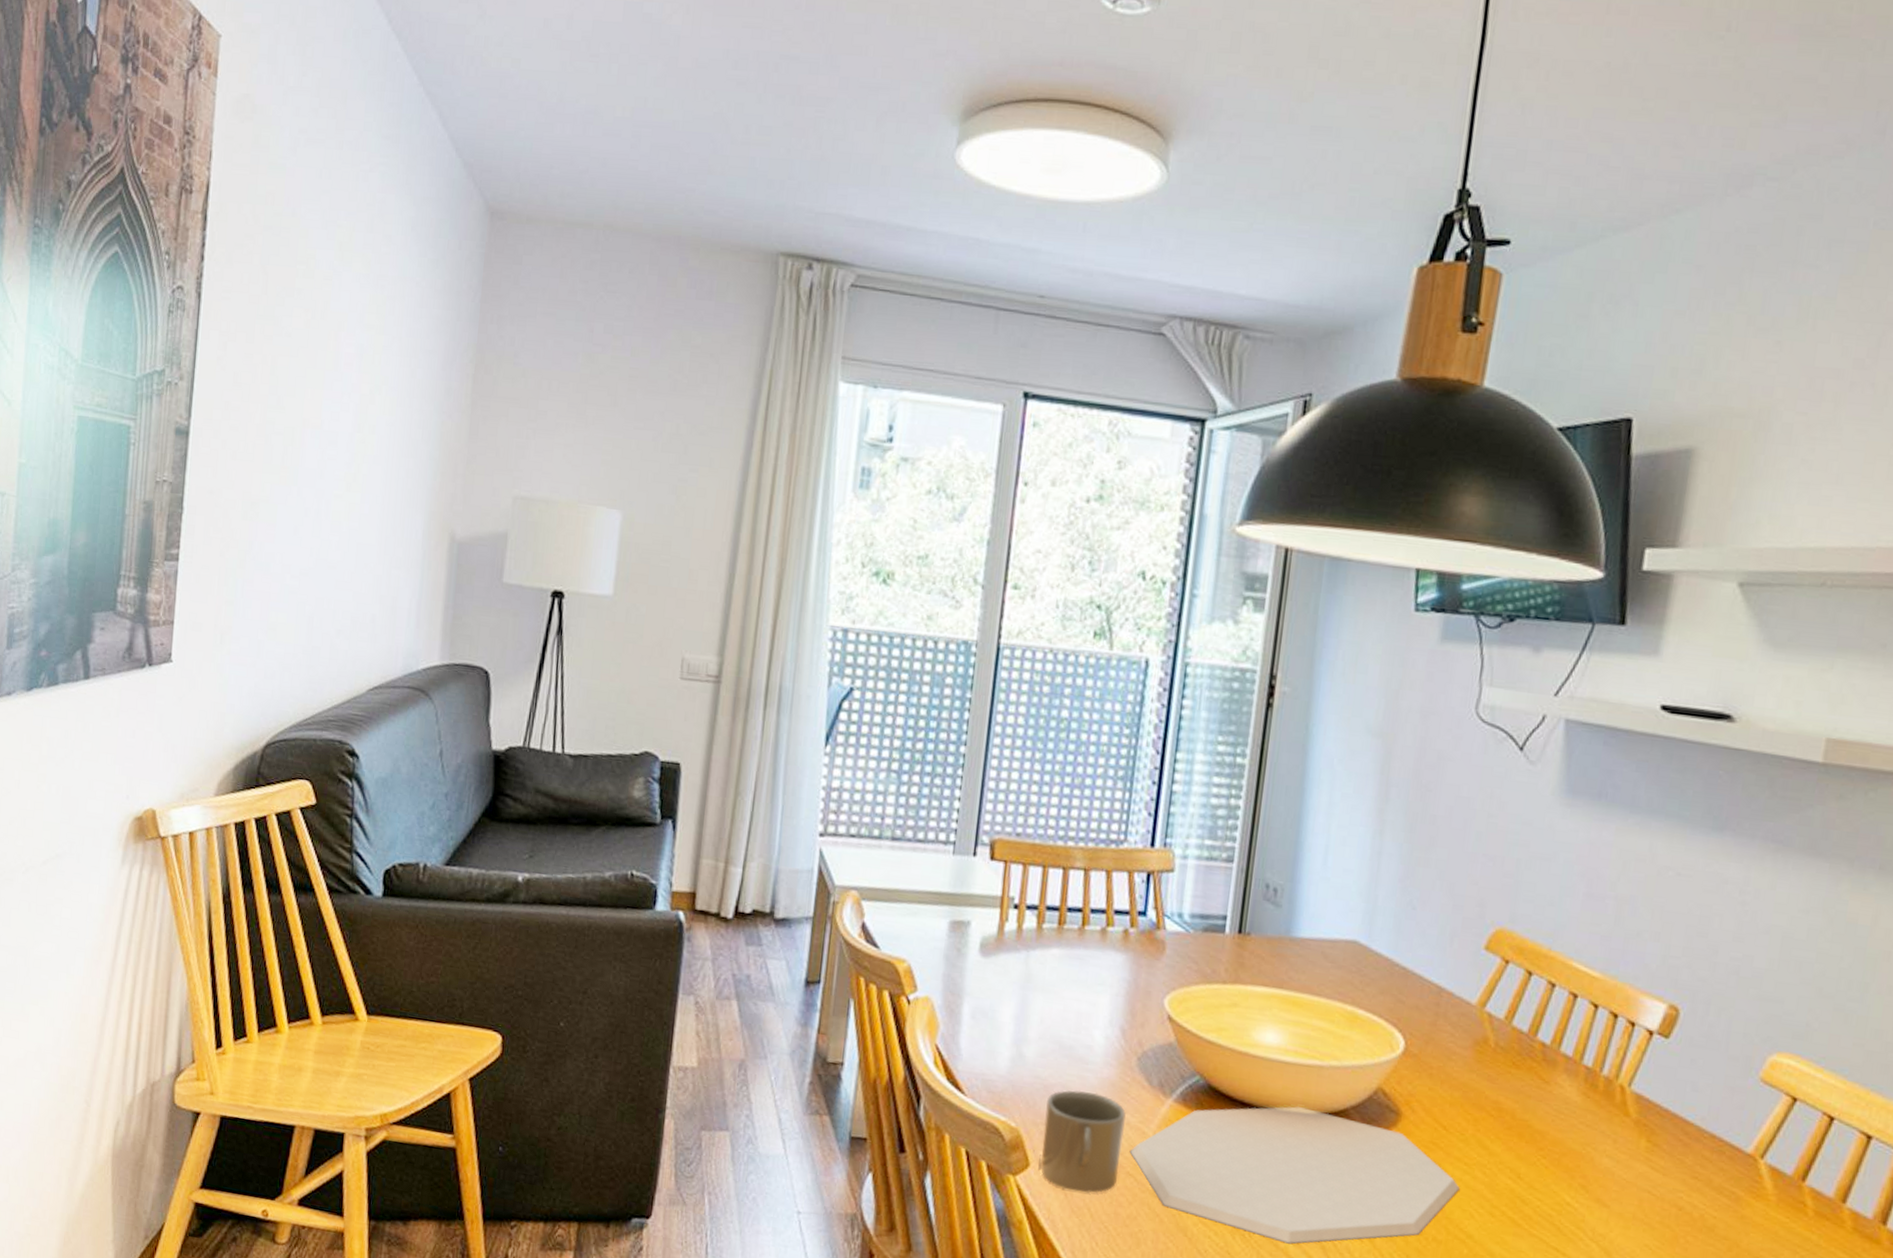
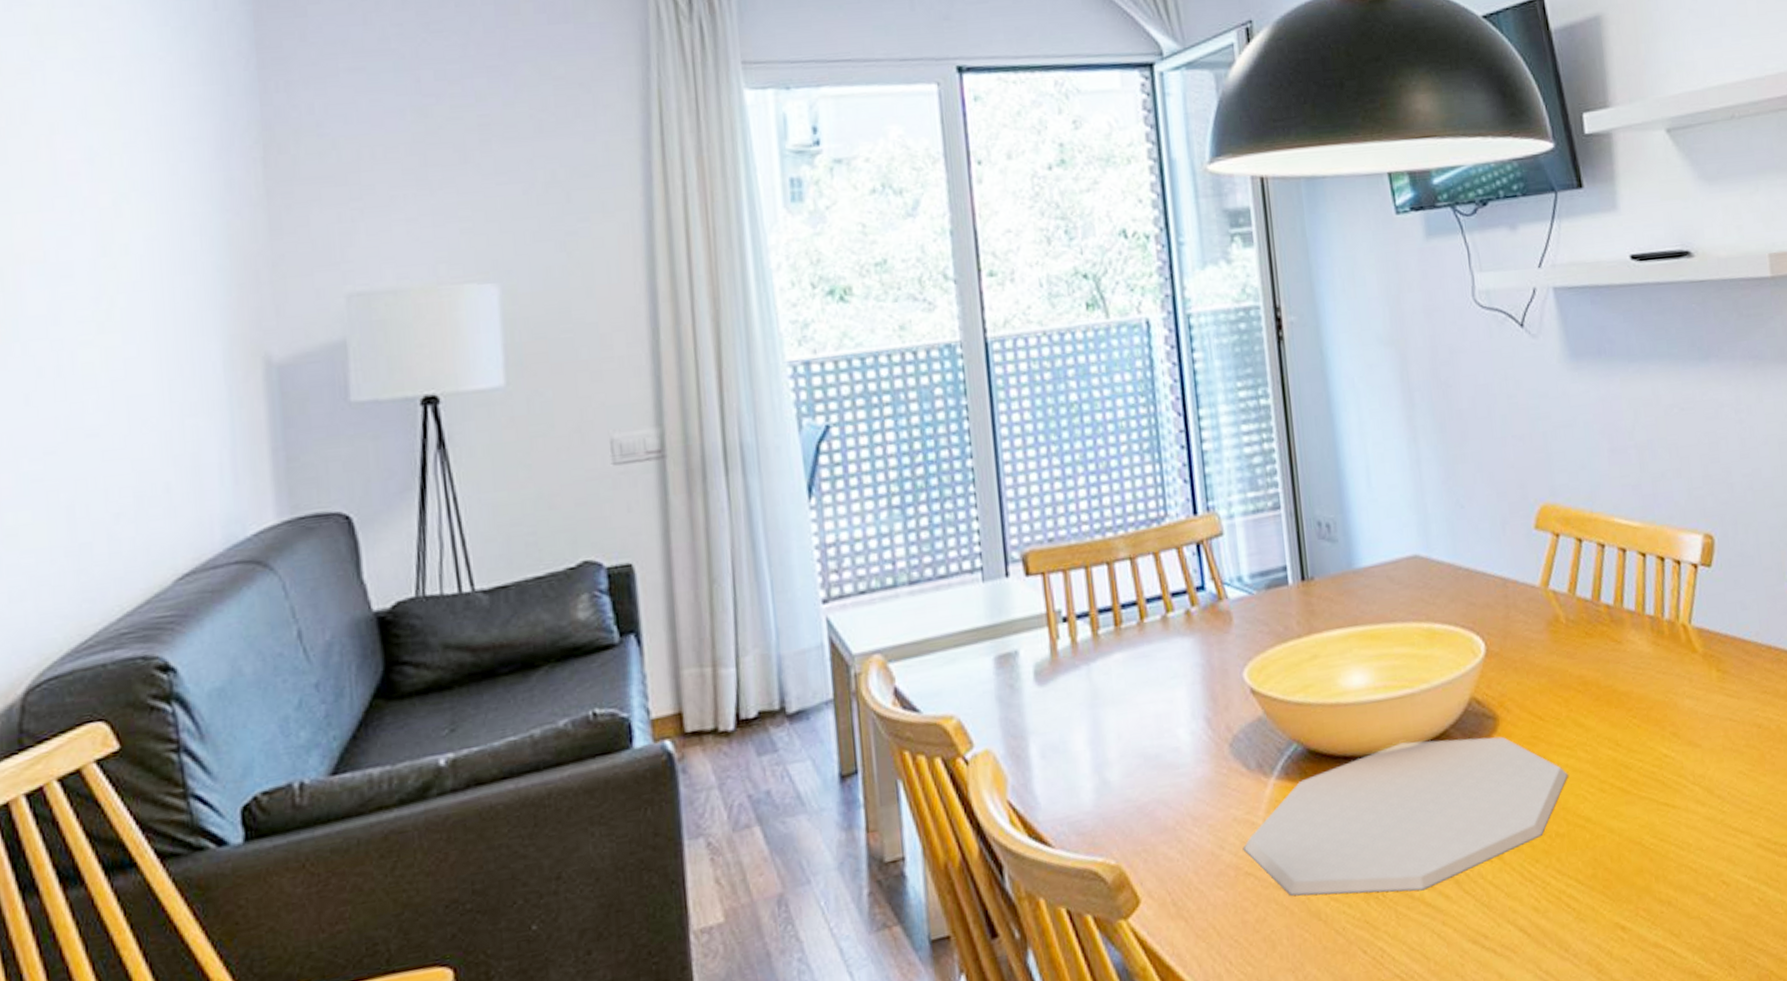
mug: present [1040,1090,1126,1193] -> none [1144,796,1237,915]

